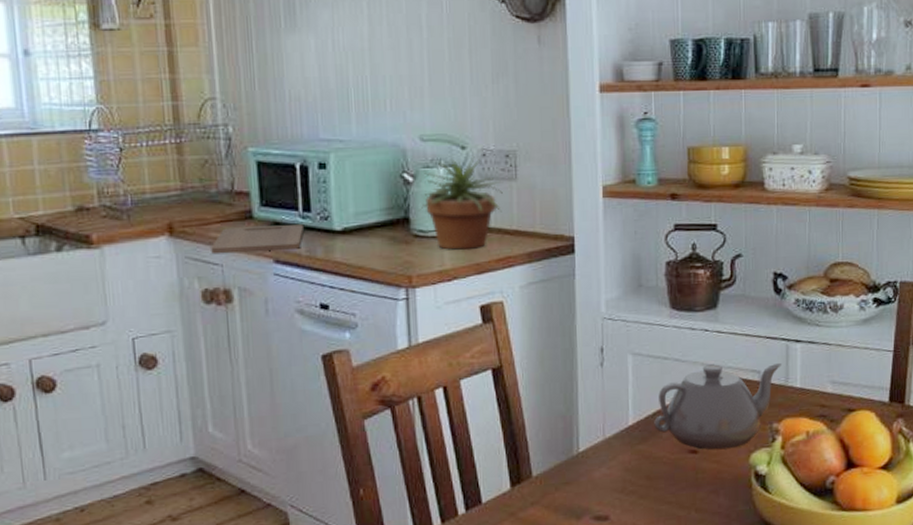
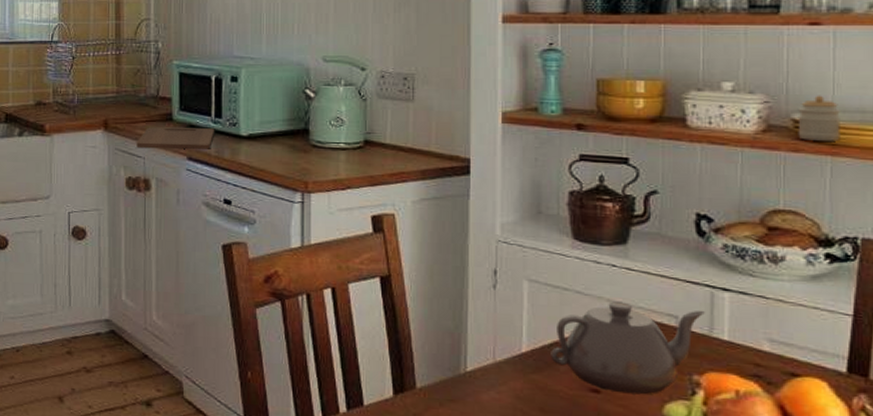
potted plant: present [418,155,504,251] -> none [318,76,401,163]
jar: none [852,153,885,196] -> present [797,95,841,141]

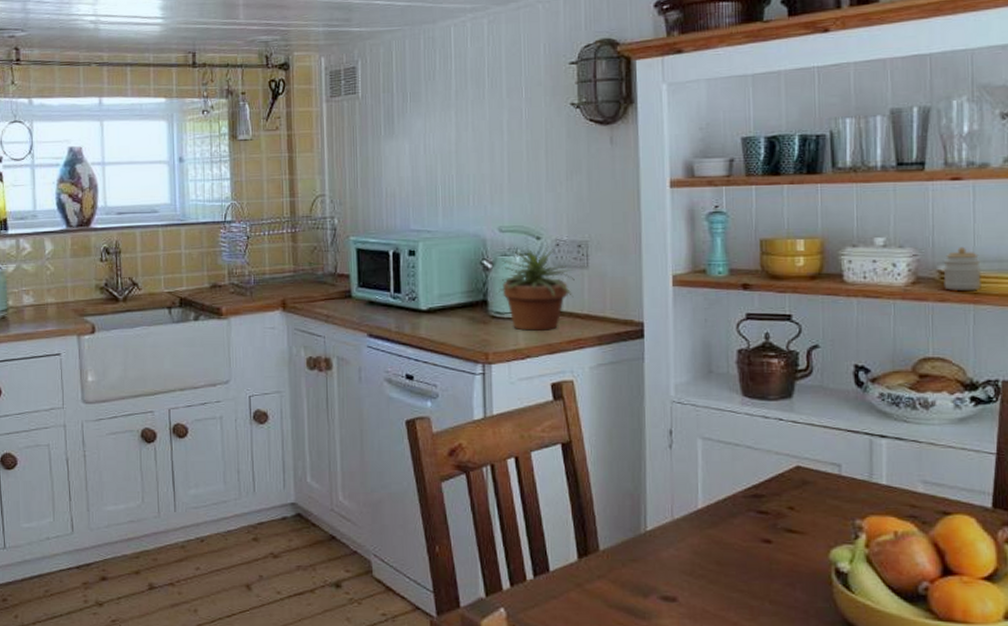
cutting board: present [136,127,215,150] -> none [316,304,395,328]
potted plant: none [318,76,401,163] -> present [496,245,576,332]
teapot: present [551,301,705,395] -> none [725,454,865,542]

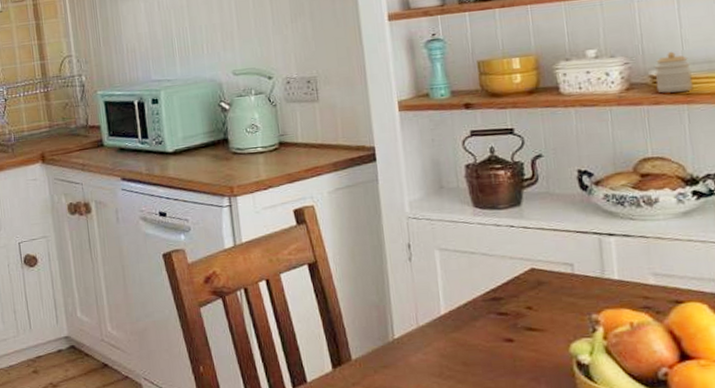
potted plant: present [496,245,576,332] -> none [235,83,308,164]

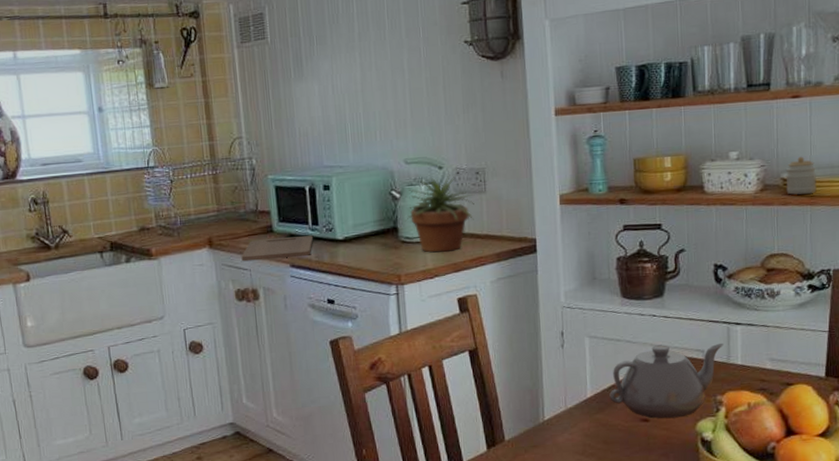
cutting board: none [73,149,144,176] -> present [241,236,314,262]
potted plant: none [235,83,308,164] -> present [405,173,475,253]
teapot: none [466,255,595,339] -> present [609,343,723,419]

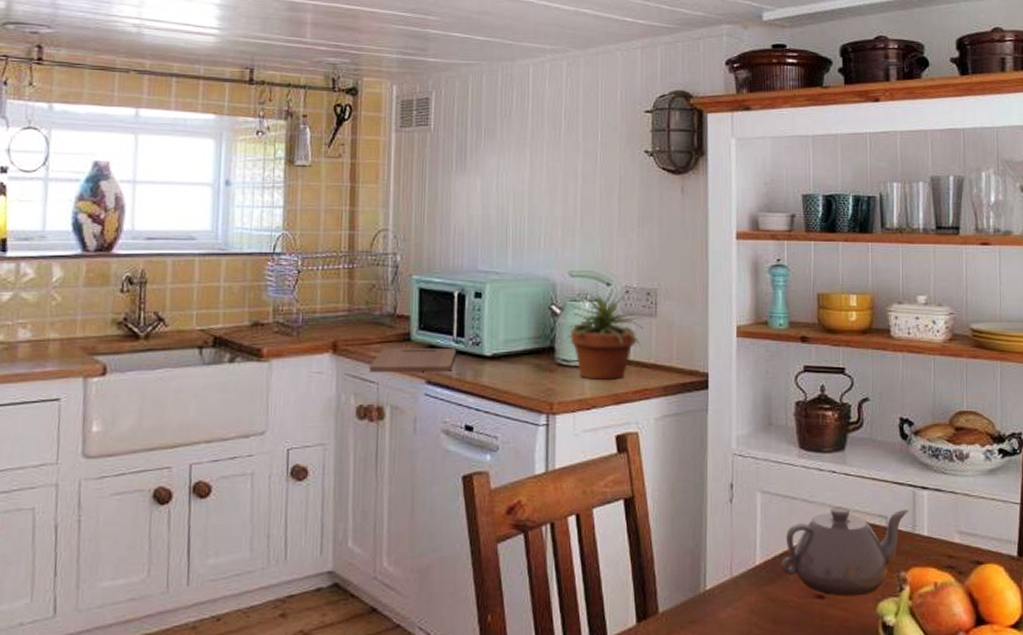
jar: present [785,156,817,195] -> none [975,307,1007,348]

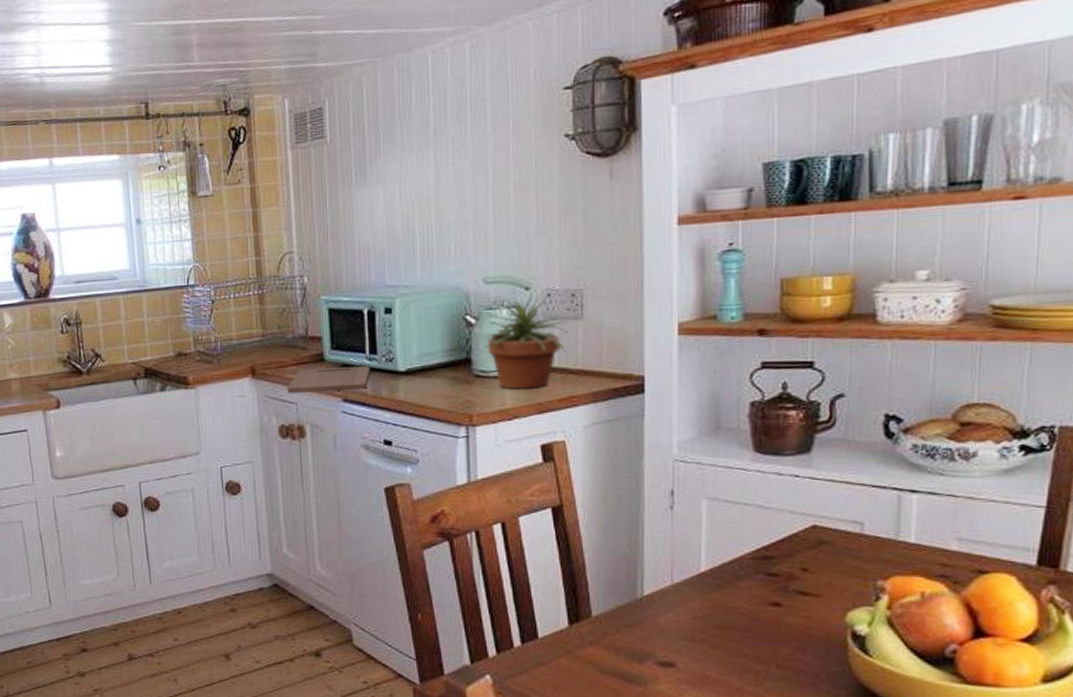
teapot: present [781,507,908,597] -> none [730,513,891,605]

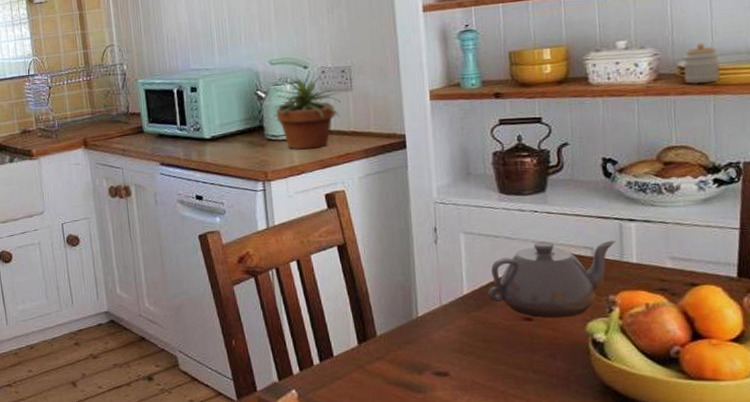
cutting board: present [287,366,371,394] -> none [114,135,182,161]
teapot: none [730,513,891,605] -> present [488,240,615,319]
jar: none [996,276,1043,327] -> present [682,43,721,84]

